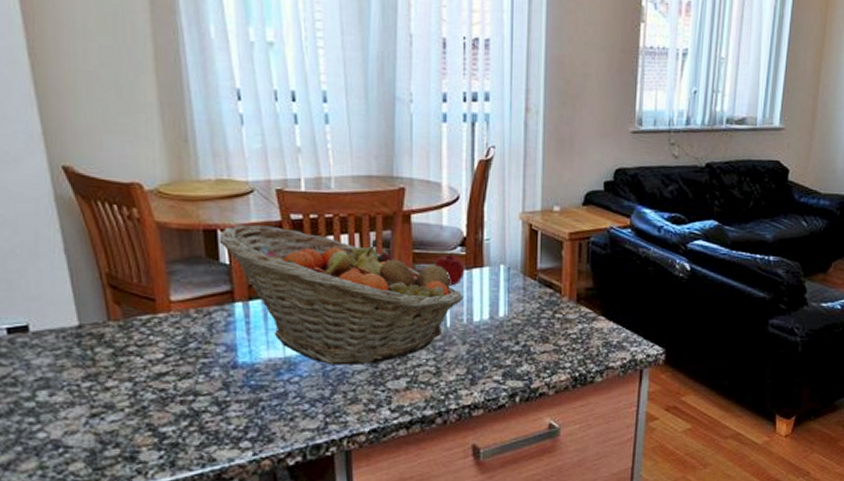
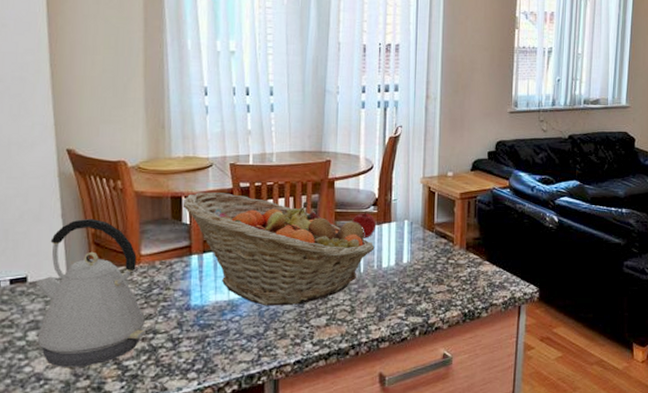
kettle: none [40,254,184,433] -> present [35,218,146,367]

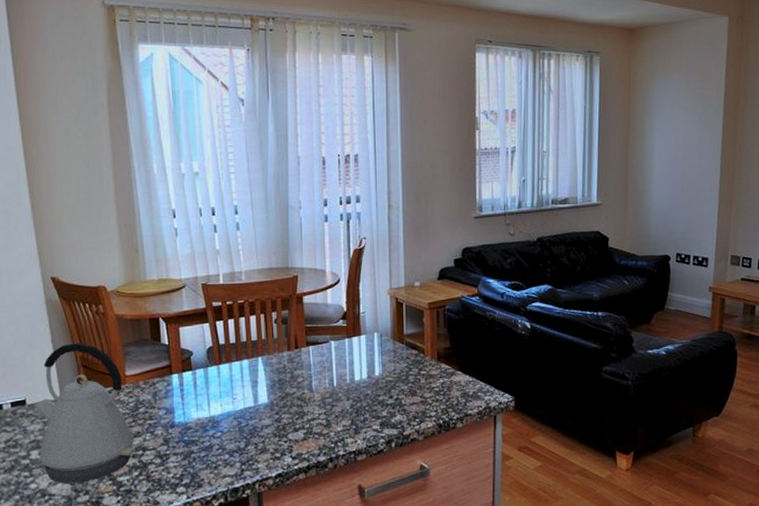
fruit basket: present [182,192,375,306] -> none [160,313,346,422]
apple: present [352,211,377,238] -> none [322,325,347,352]

